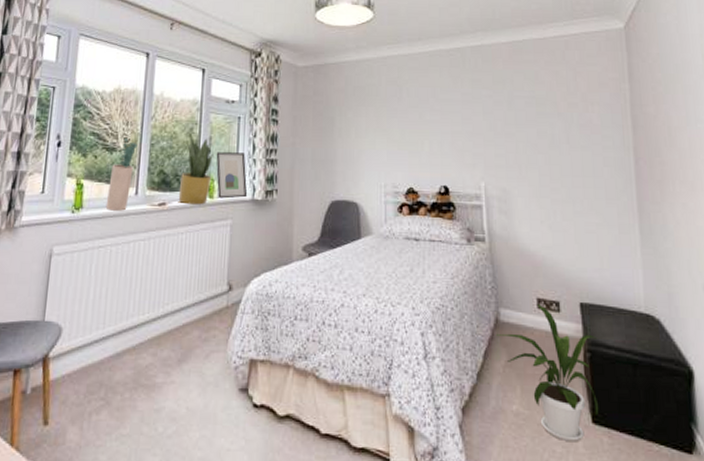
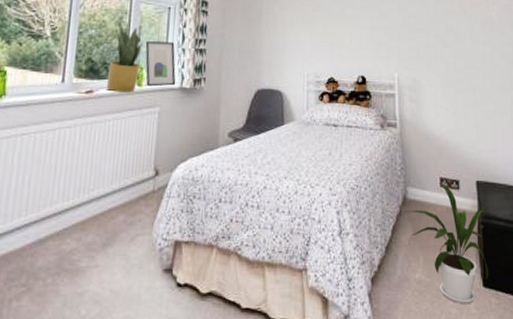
vase: present [105,136,138,212] -> none [30,23,66,100]

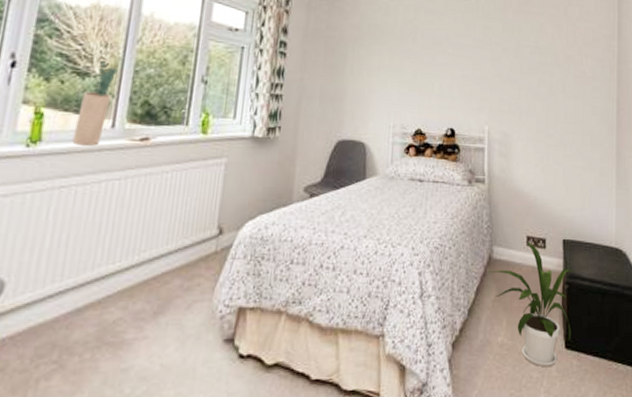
vase: none [30,23,66,100] -> present [72,60,119,147]
planter: present [106,22,143,93] -> none [165,61,210,141]
picture frame: present [145,41,176,87] -> none [212,83,248,135]

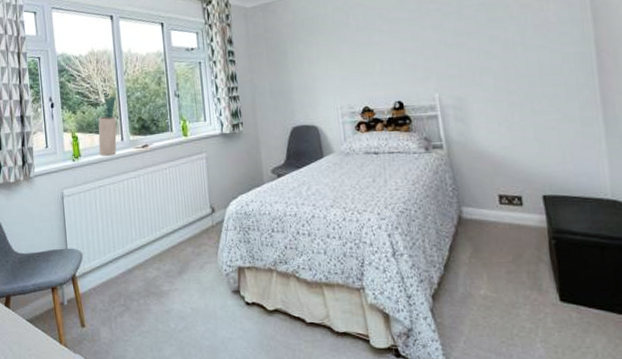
house plant: present [488,242,574,368] -> none [459,200,567,319]

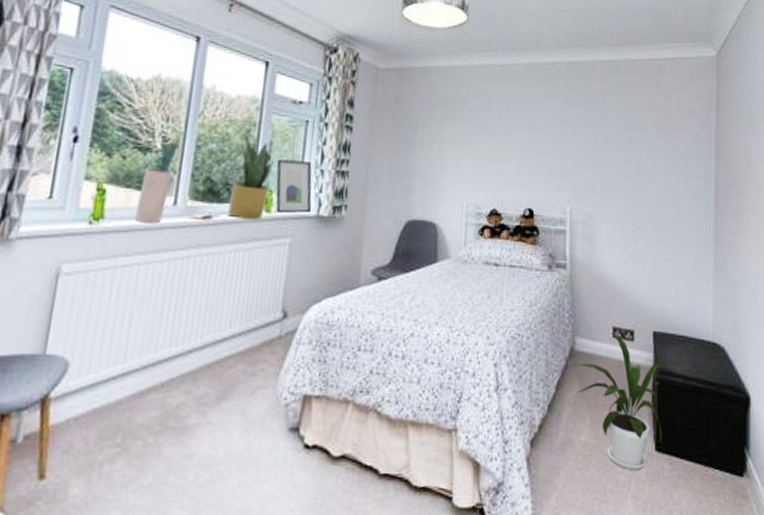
planter: none [156,81,184,144] -> present [227,136,273,220]
picture frame: none [184,93,217,136] -> present [275,159,312,214]
house plant: none [459,200,567,319] -> present [569,333,666,471]

